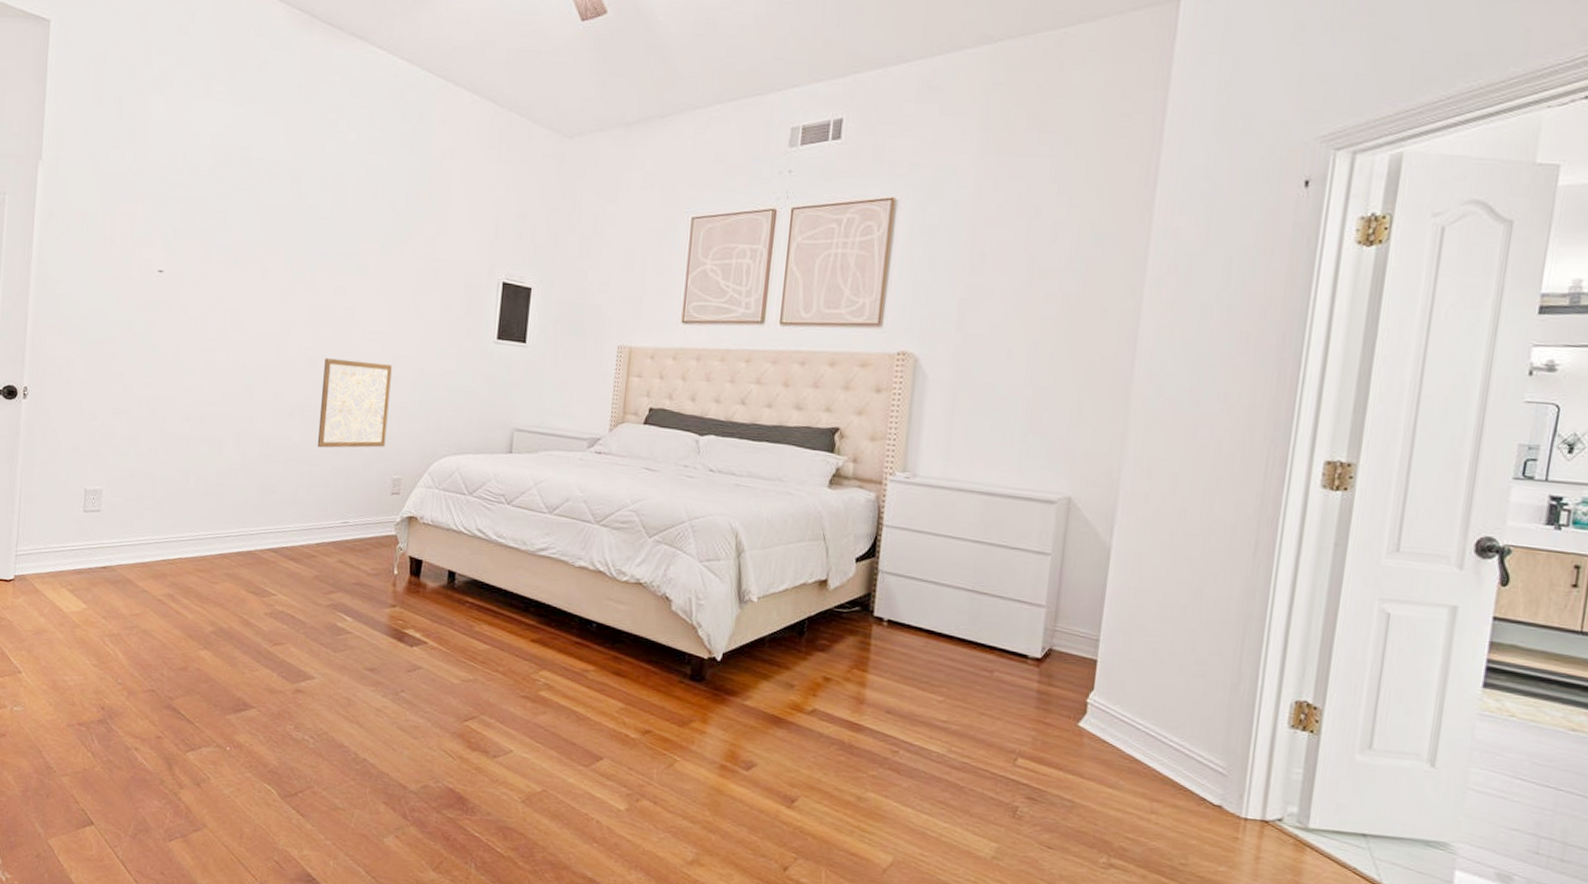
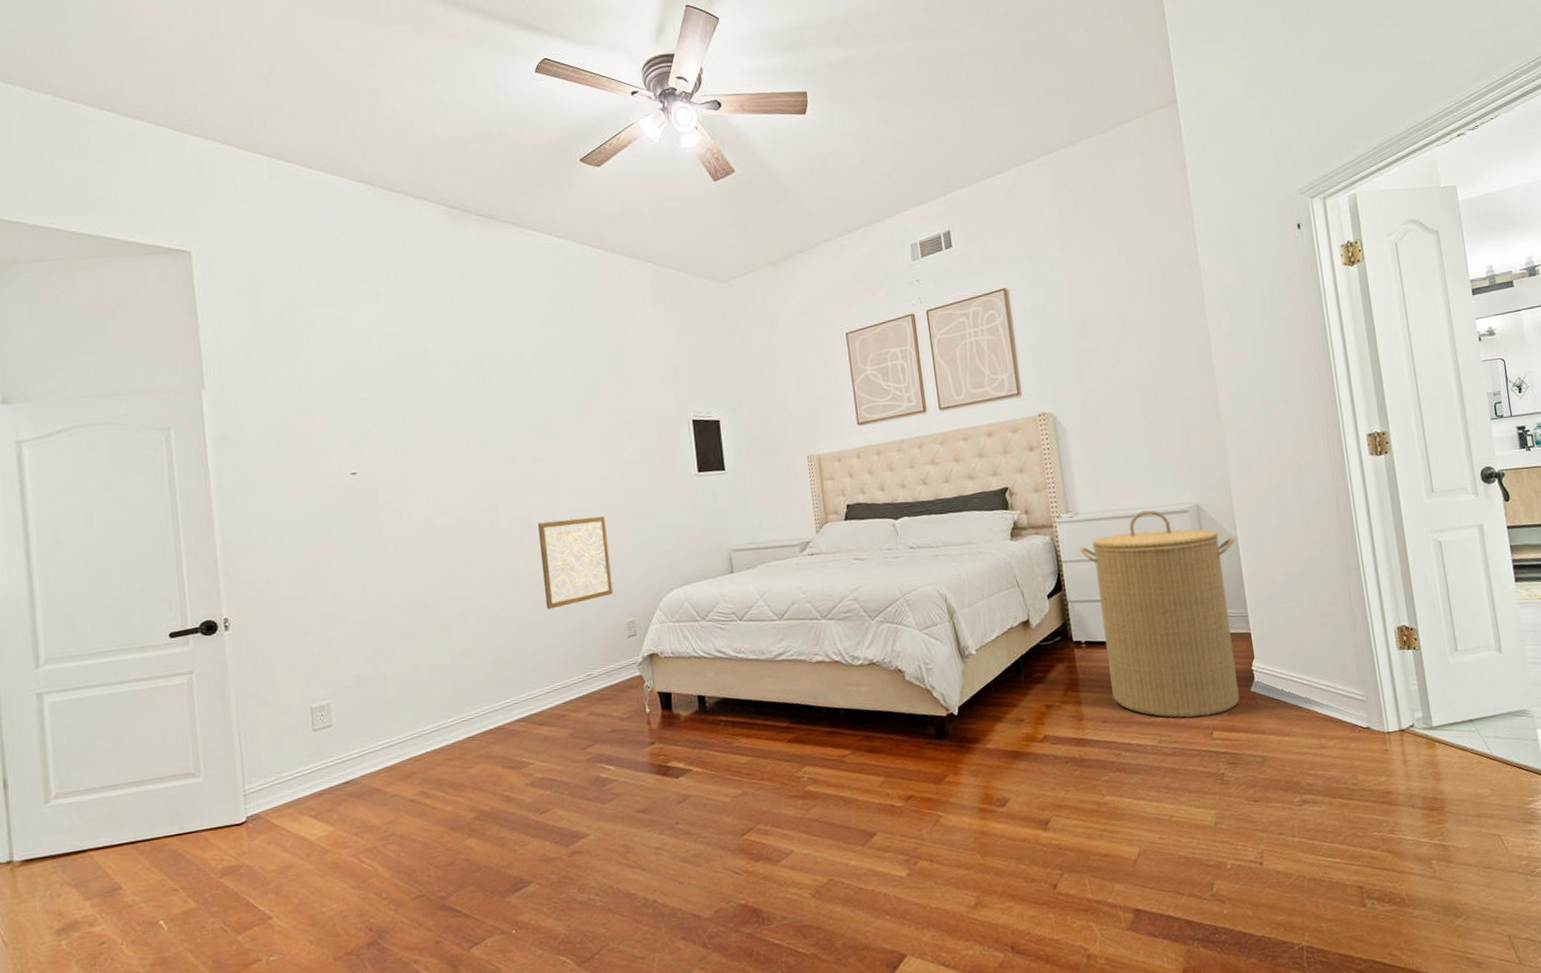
laundry hamper: none [905,490,1109,741] -> present [1080,510,1240,719]

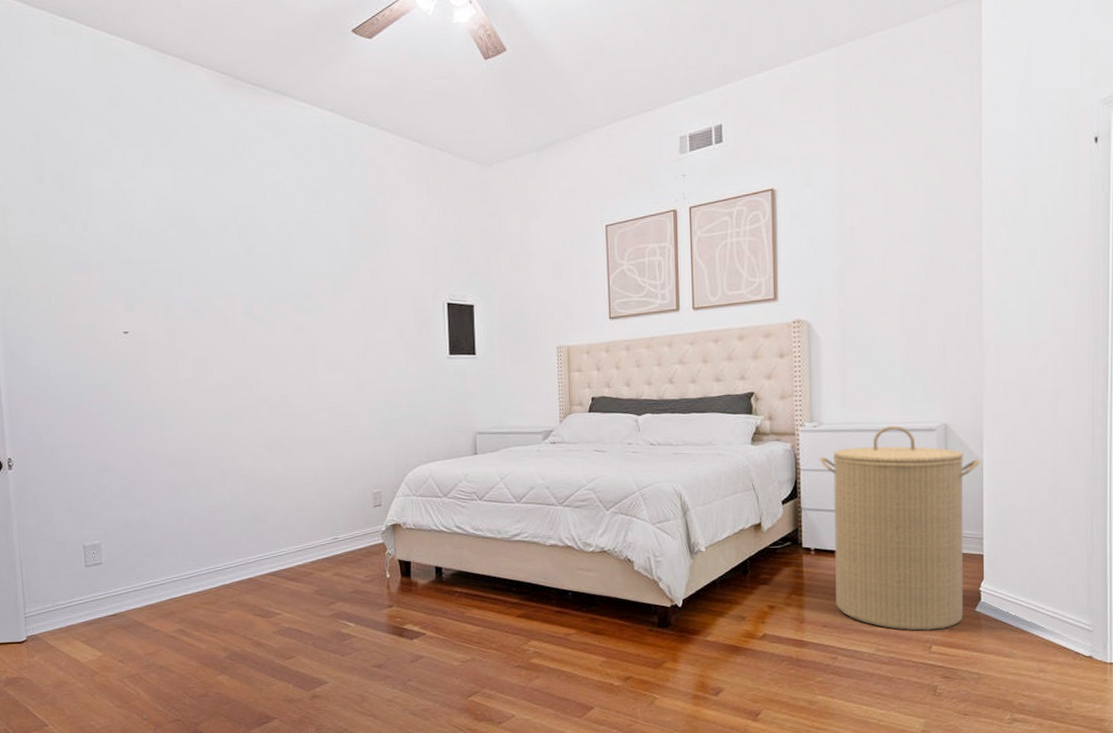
wall art: present [538,516,613,610] -> none [295,390,362,475]

